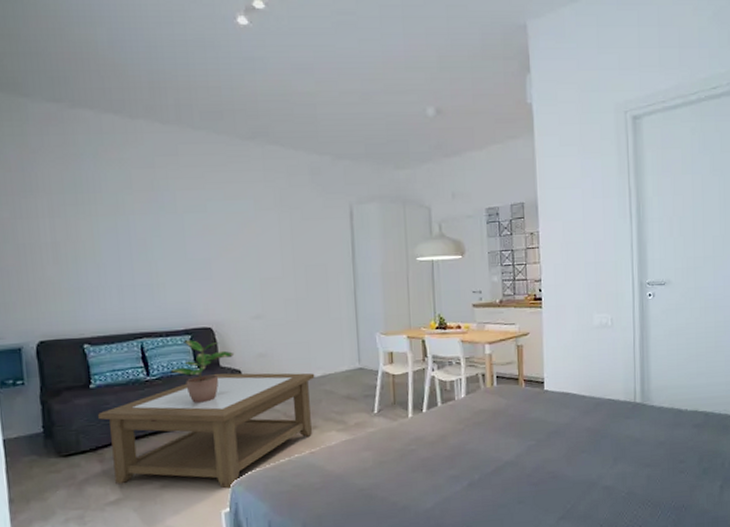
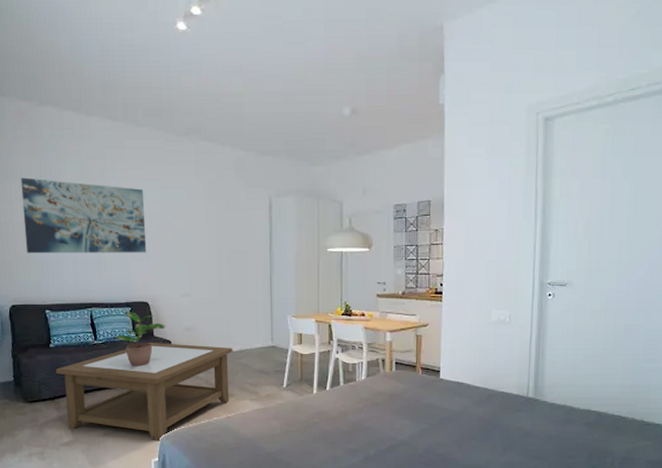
wall art: none [49,190,209,279] -> present [20,177,147,254]

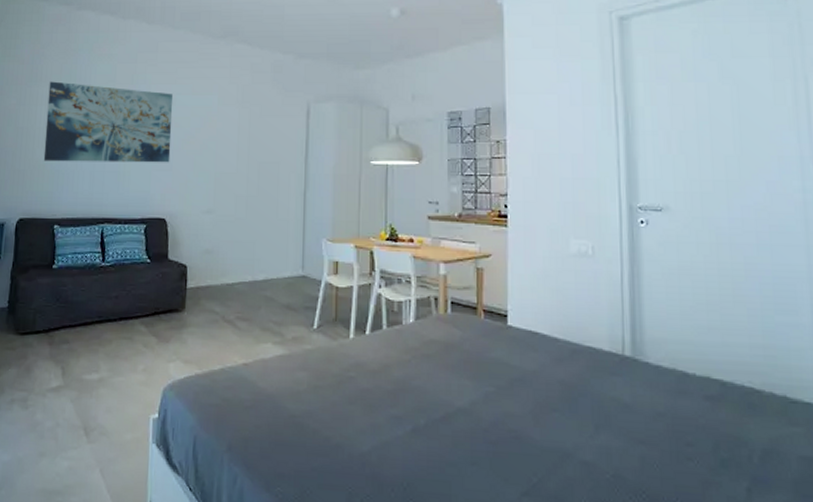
coffee table: present [56,342,233,441] -> none [55,266,257,392]
potted plant: present [113,312,166,366] -> none [123,229,183,295]

